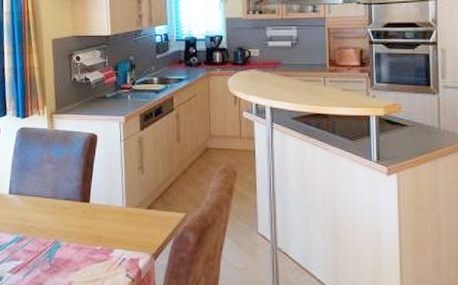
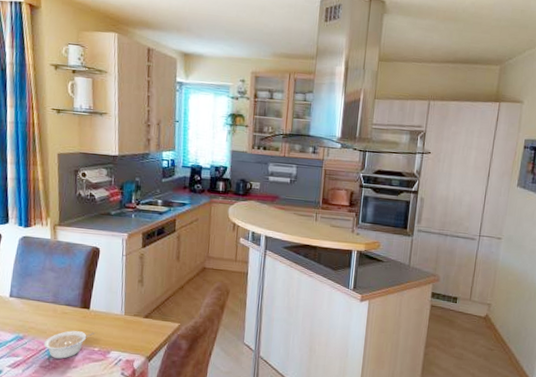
legume: none [44,228,97,261] -> present [43,330,96,359]

